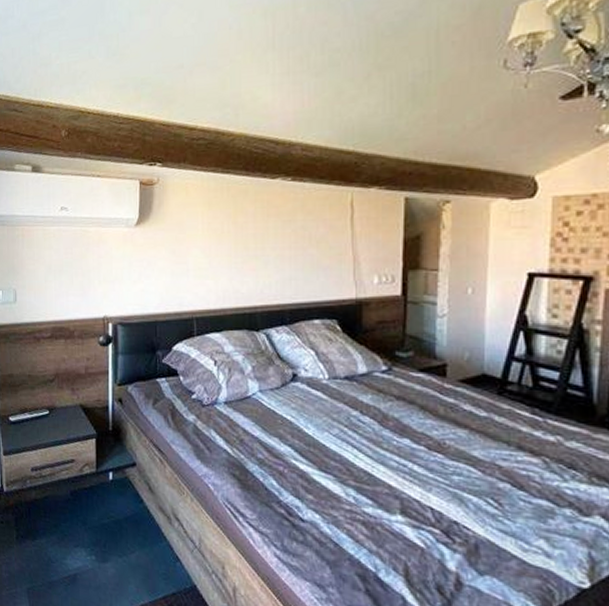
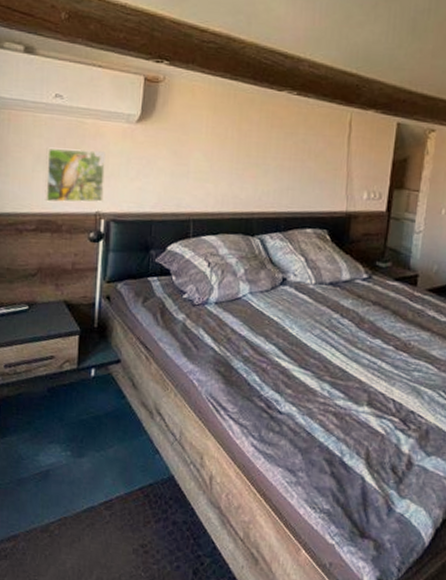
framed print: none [56,257,110,310] -> present [44,147,106,203]

